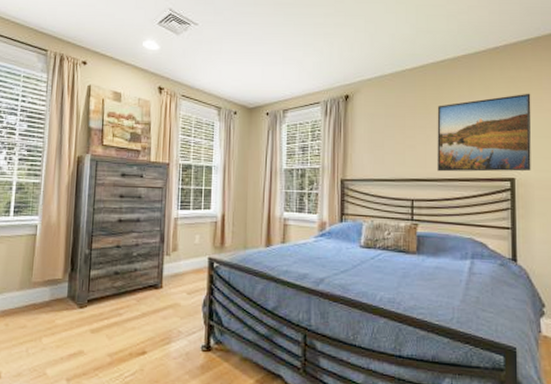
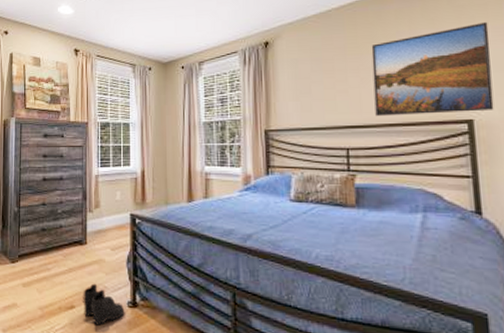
boots: none [154,328,199,371] -> present [81,283,125,326]

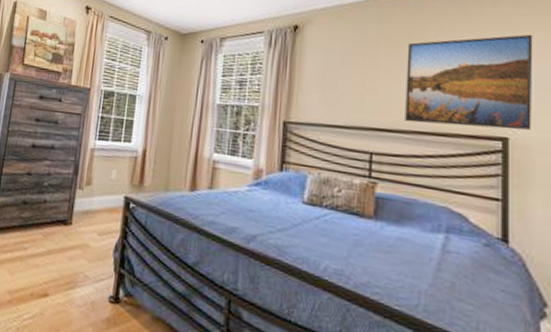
boots: present [81,283,125,326] -> none [57,270,105,320]

